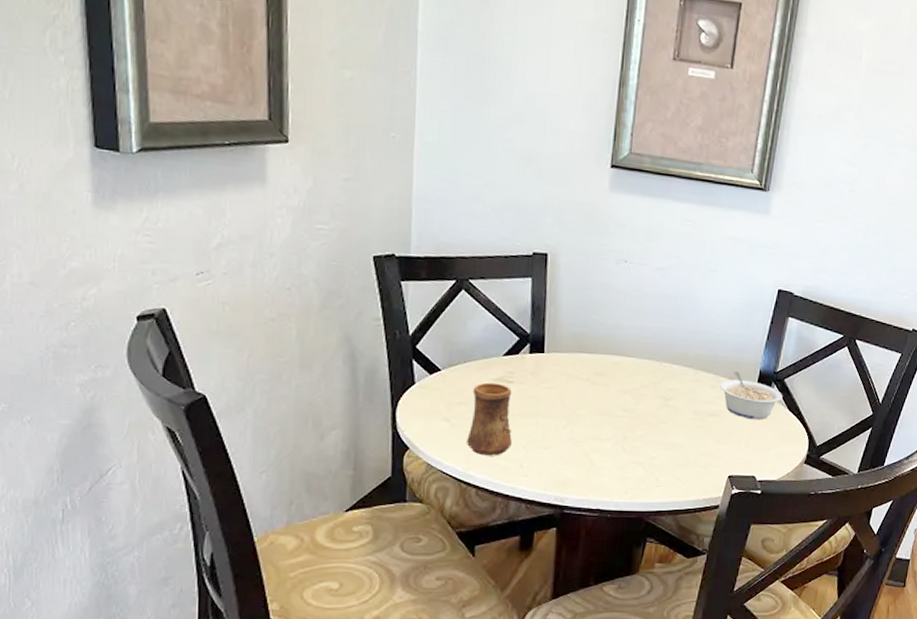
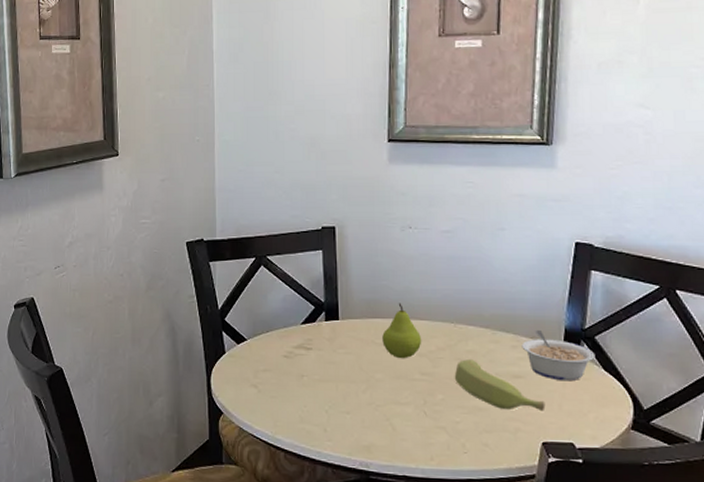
cup: present [467,382,512,456] -> none [273,350,315,421]
fruit: none [587,338,627,396] -> present [382,303,422,359]
banana: none [654,397,735,448] -> present [454,359,546,412]

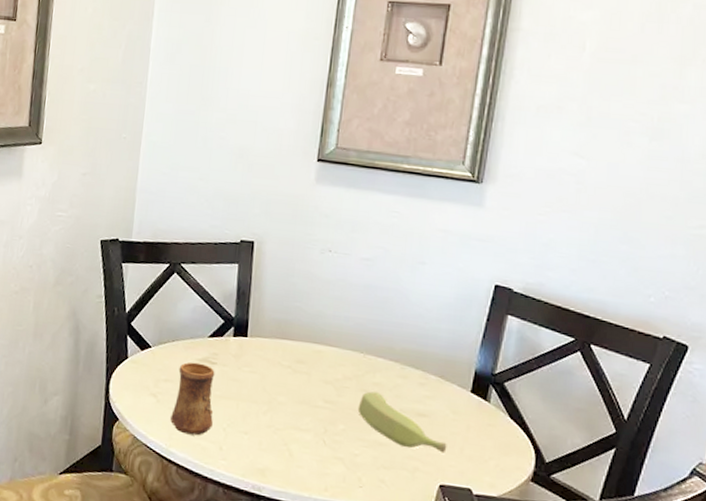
cup: none [273,350,315,421] -> present [170,362,215,436]
fruit: present [382,303,422,359] -> none [289,326,330,385]
legume: present [522,329,596,382] -> none [429,369,503,426]

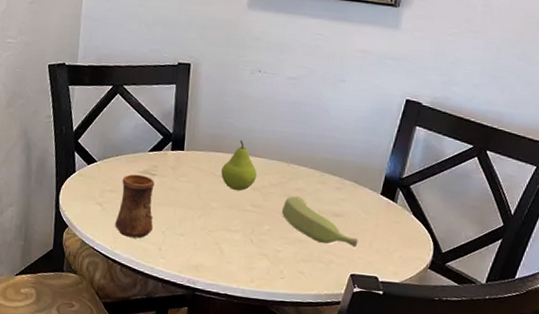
fruit: none [289,326,330,385] -> present [221,140,257,191]

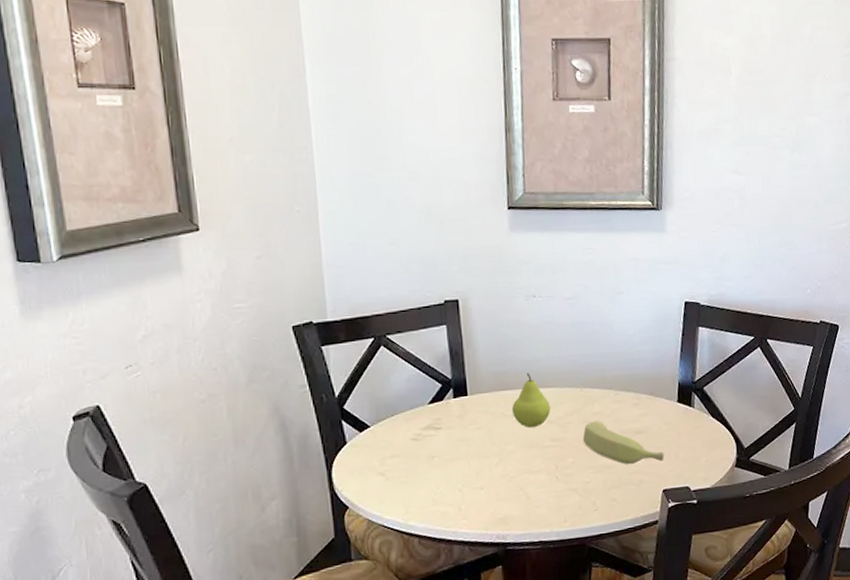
cup: present [115,174,155,239] -> none [403,431,448,505]

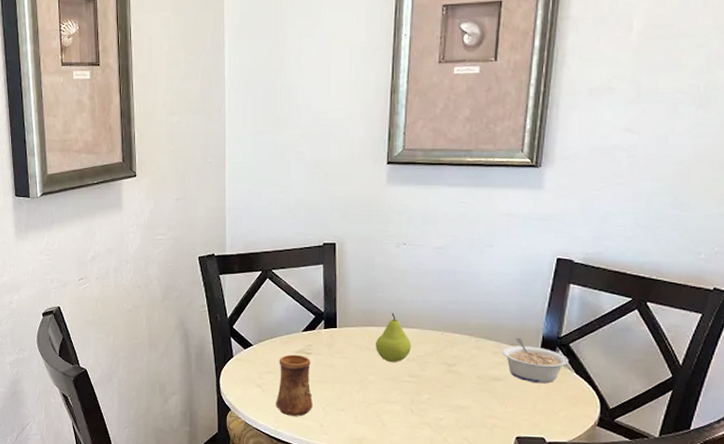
cup: none [403,431,448,505] -> present [276,354,313,417]
banana: present [582,421,665,464] -> none [439,364,521,410]
legume: none [642,386,705,432] -> present [502,337,569,384]

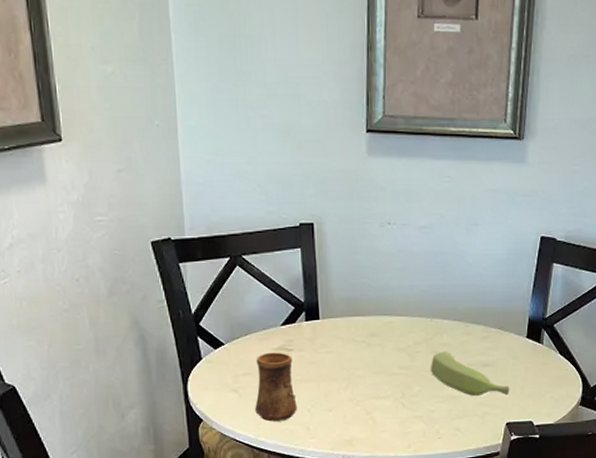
fruit: present [376,313,412,363] -> none [362,300,401,355]
banana: none [439,364,521,410] -> present [430,352,510,396]
legume: present [502,337,569,384] -> none [491,320,554,367]

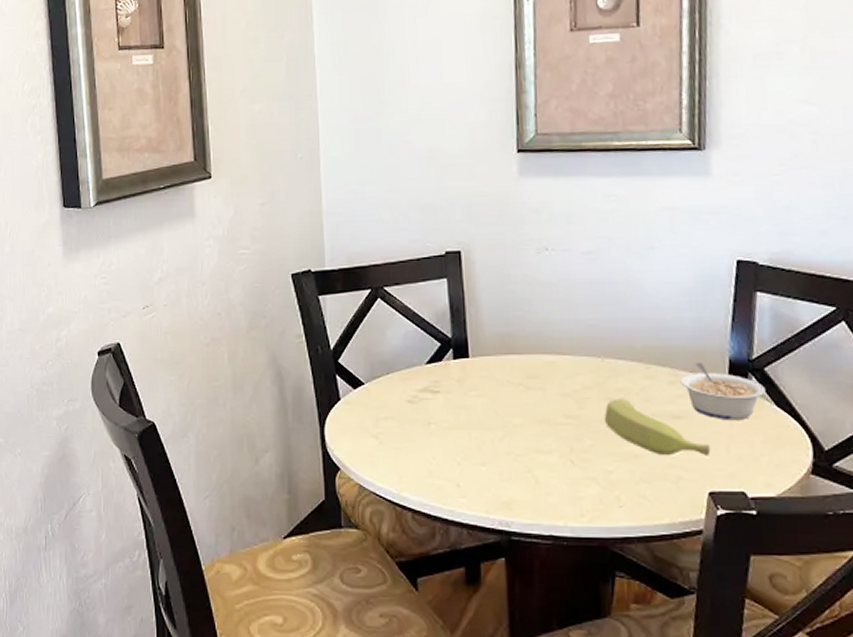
cup: present [255,352,297,422] -> none [397,394,445,475]
legume: none [491,320,554,367] -> present [680,361,766,421]

